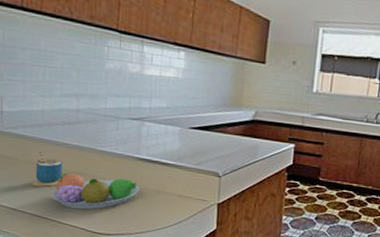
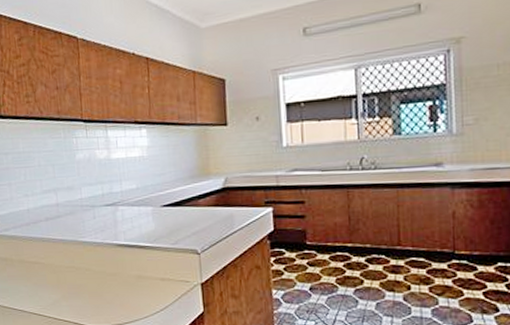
cup: present [32,149,63,187] -> none [27,247,52,284]
fruit bowl: present [51,173,139,210] -> none [44,267,122,304]

